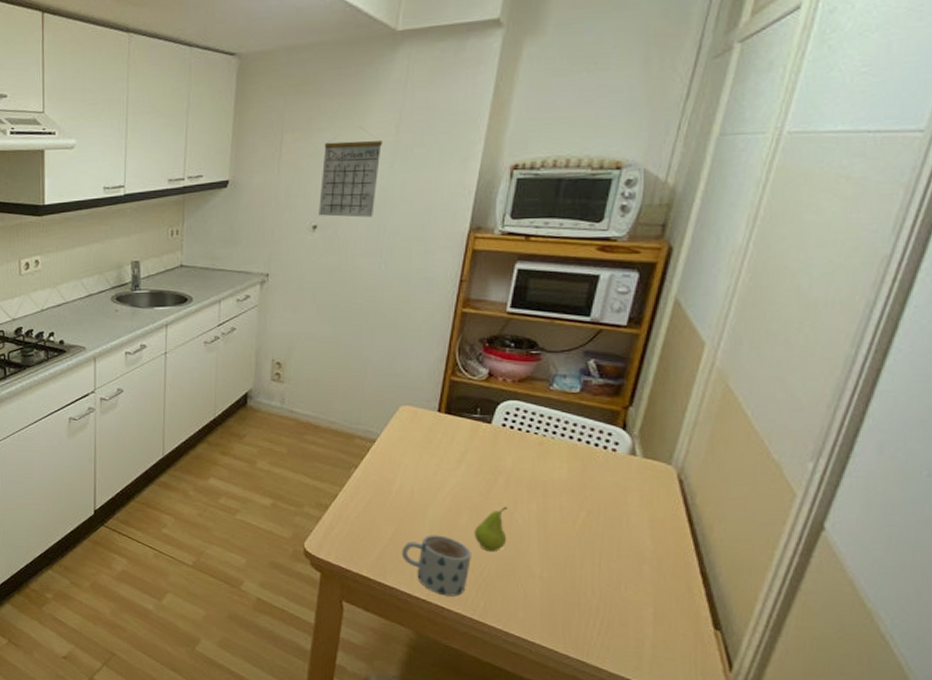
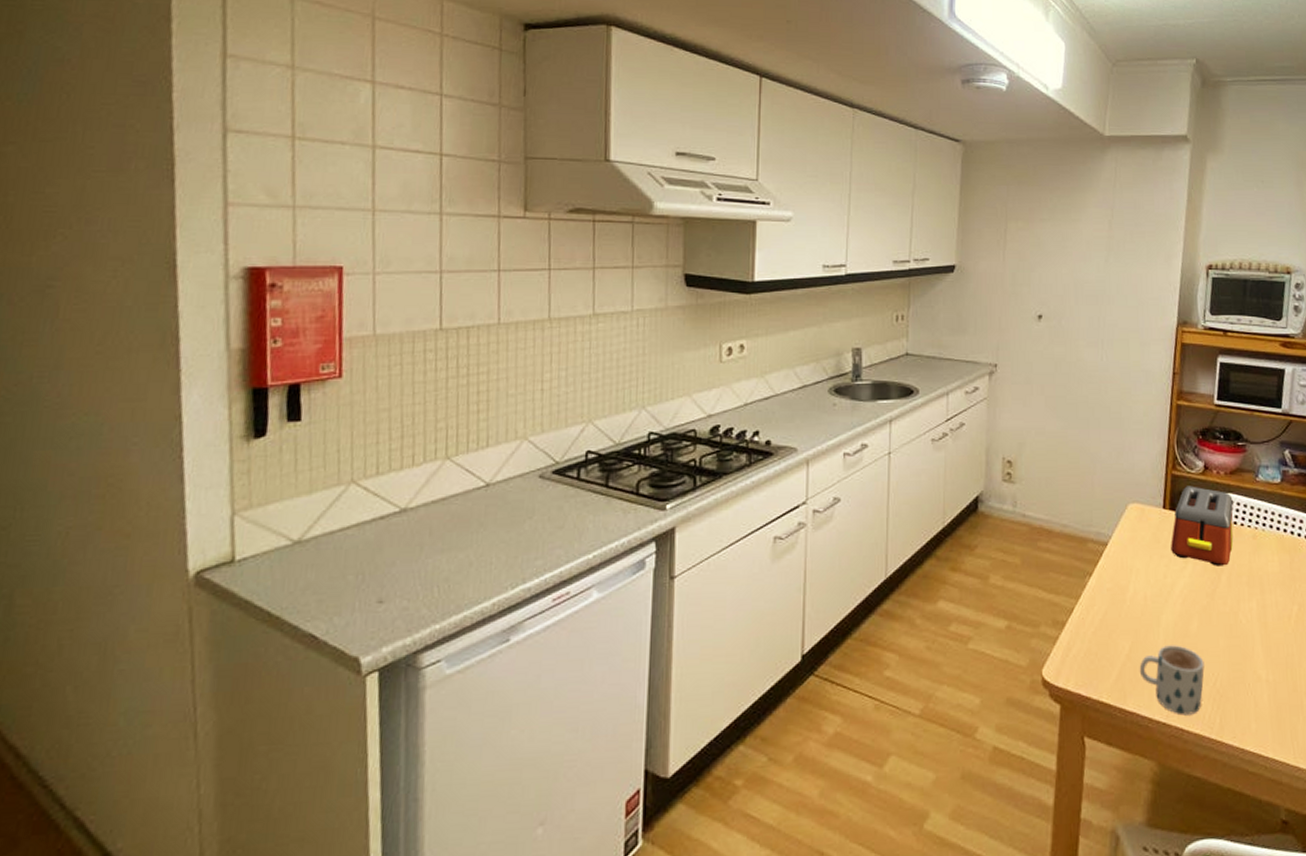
calendar: present [319,130,383,218] -> none [1043,224,1099,308]
toaster: none [444,391,519,469] -> present [1171,486,1233,566]
fruit: present [473,506,508,552] -> none [1204,606,1235,659]

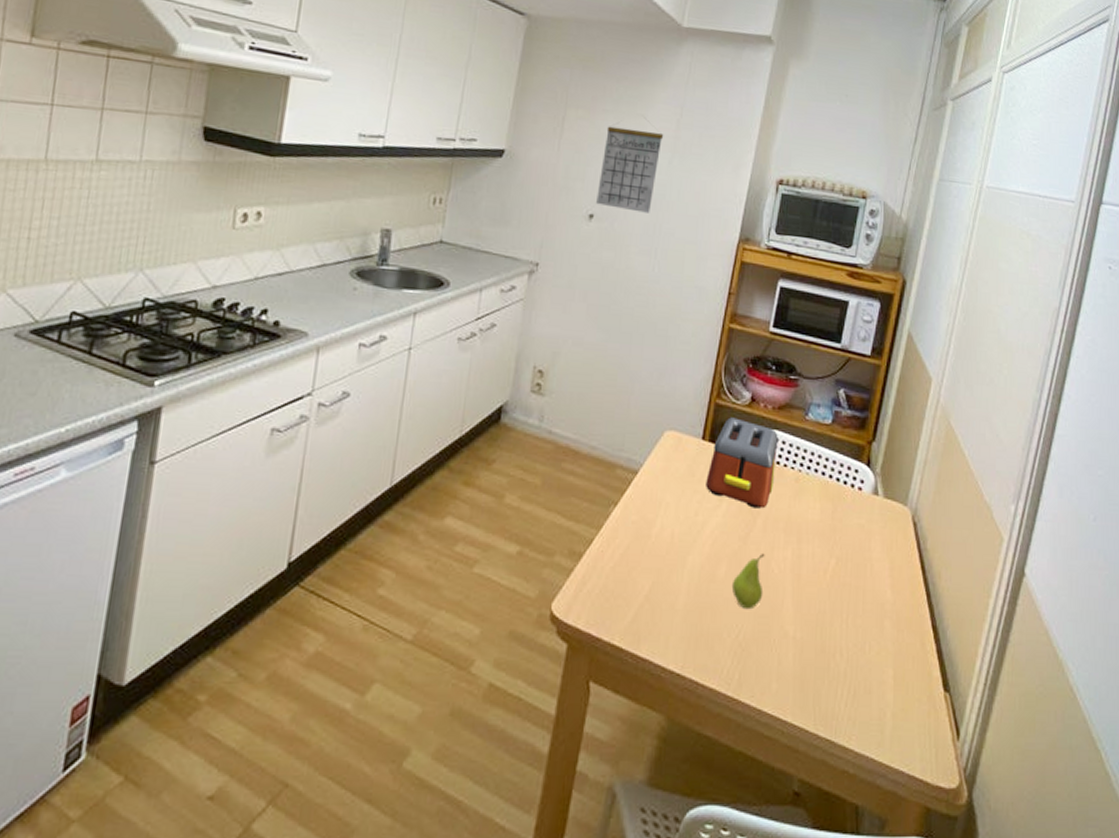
calendar: none [1043,224,1099,308] -> present [596,120,664,213]
mug: present [1139,645,1205,716] -> none [657,589,729,668]
fruit: none [1204,606,1235,659] -> present [731,553,765,610]

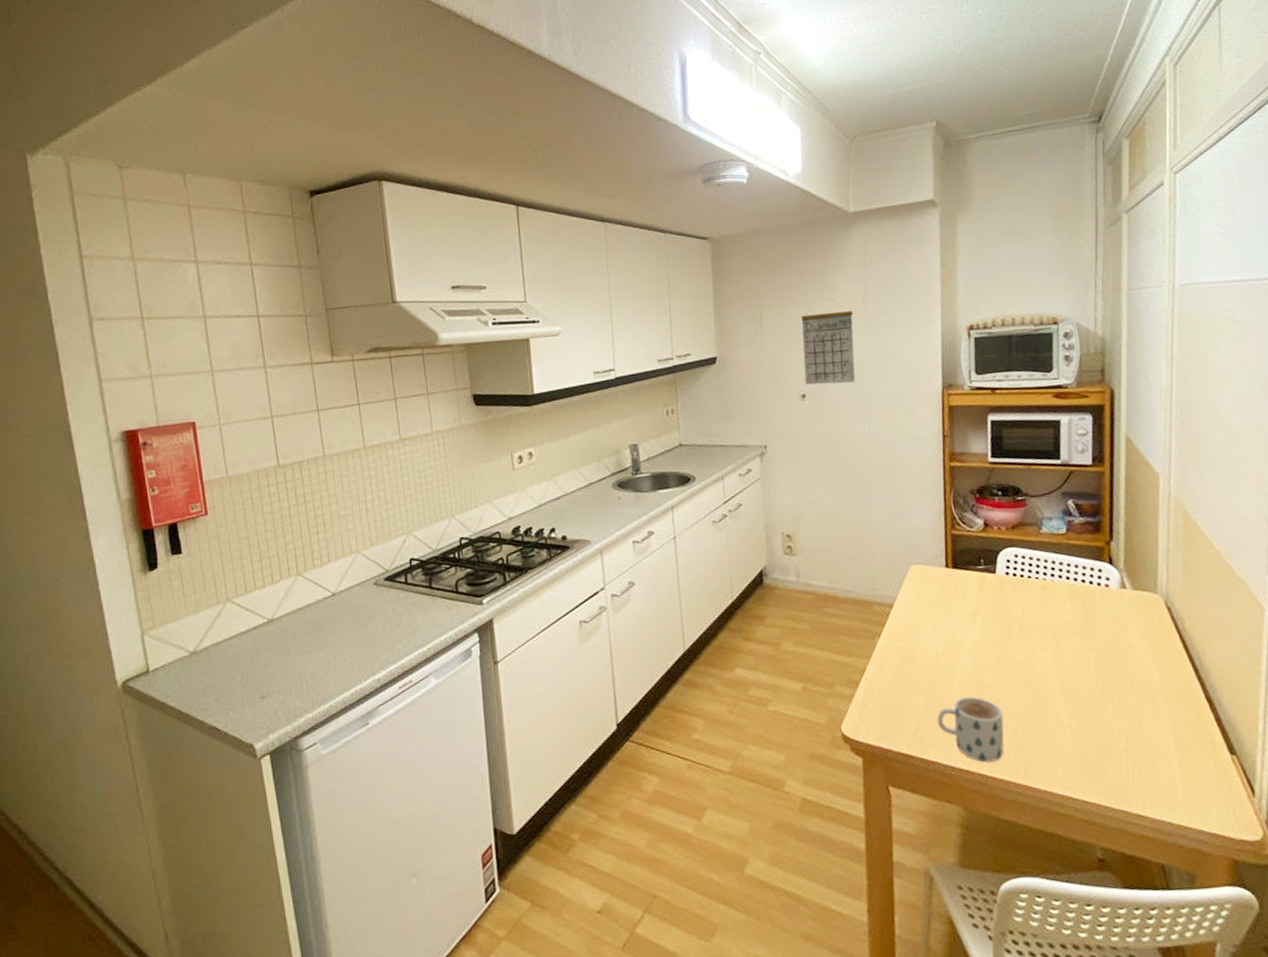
mug: none [657,589,729,668] -> present [937,696,1004,763]
toaster: present [706,417,778,509] -> none [956,543,1022,619]
fruit: present [731,553,765,610] -> none [1000,656,1033,708]

